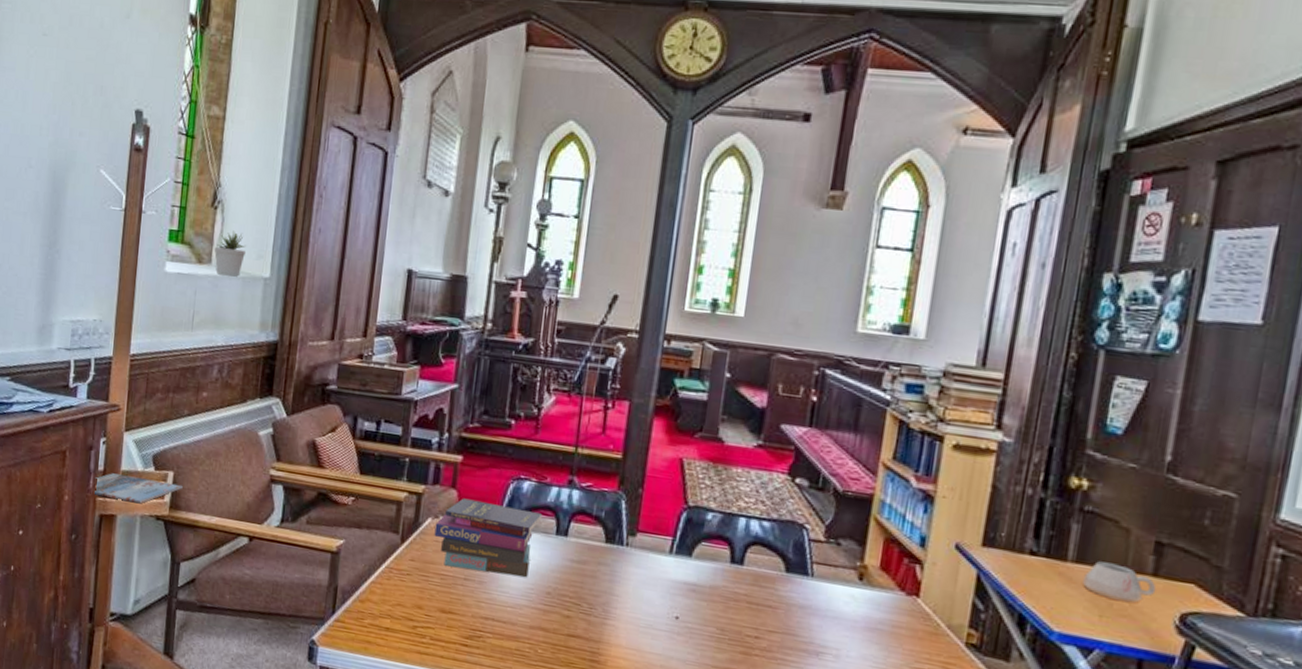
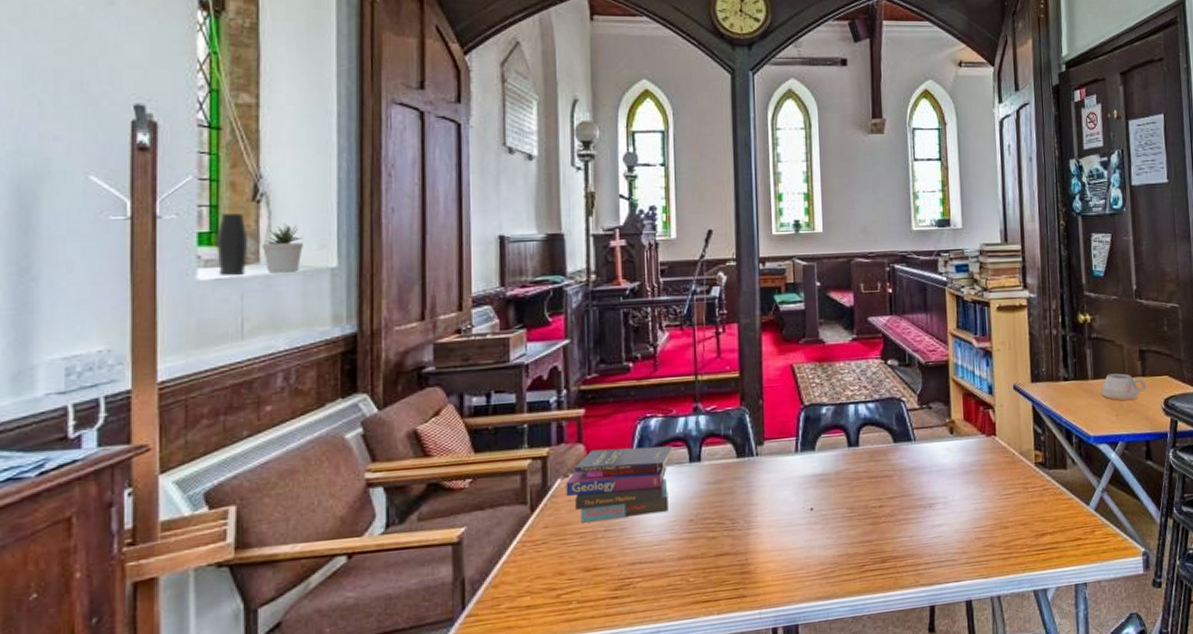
magazine: present [95,473,184,504] -> none [120,518,252,560]
vase: none [181,215,205,274] -> present [217,213,247,277]

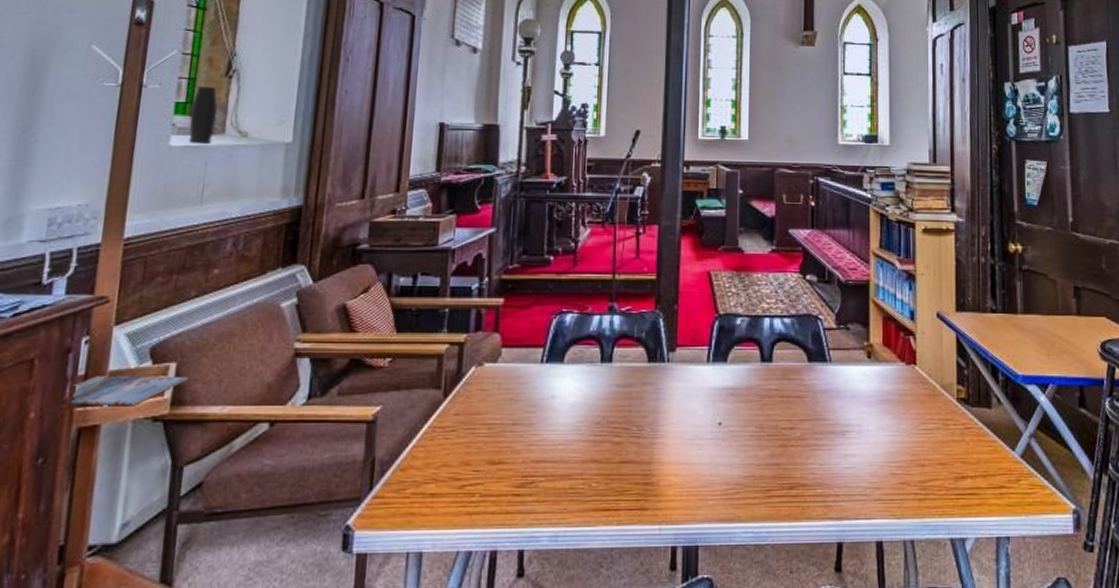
magazine: none [120,518,252,560] -> present [72,376,189,407]
potted plant: present [261,223,303,273] -> none [228,98,265,145]
books: present [566,446,674,523] -> none [479,340,587,414]
cup: present [1100,373,1147,401] -> none [1030,310,1082,341]

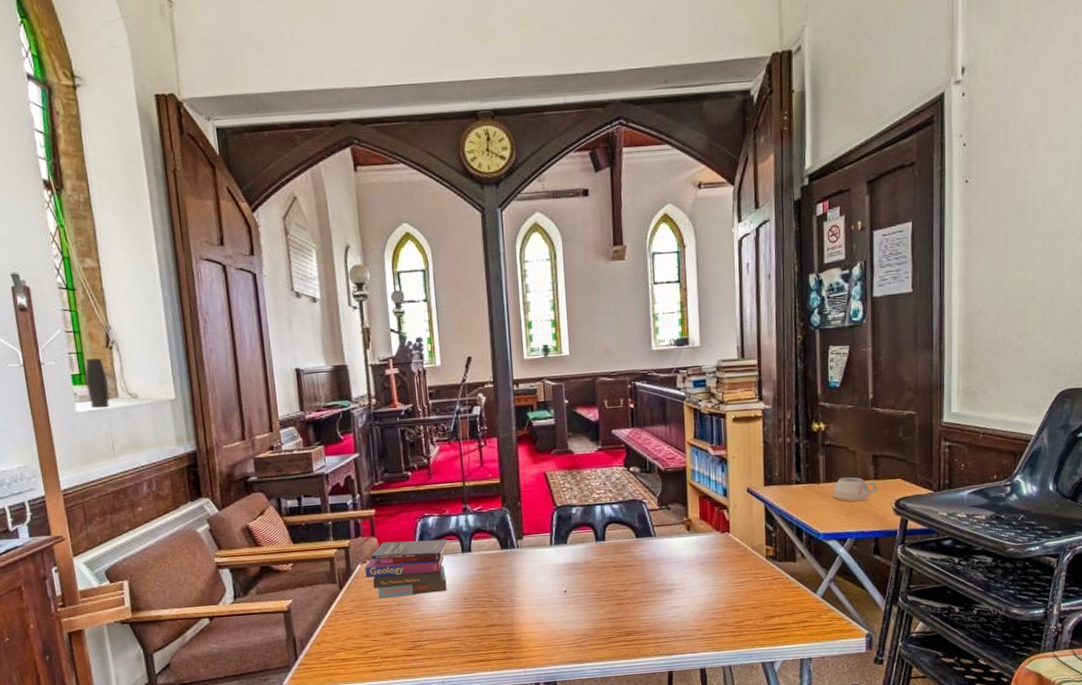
magazine: present [72,376,189,407] -> none [55,589,140,617]
books: none [479,340,587,414] -> present [365,539,449,599]
cup: none [1030,310,1082,341] -> present [832,477,878,502]

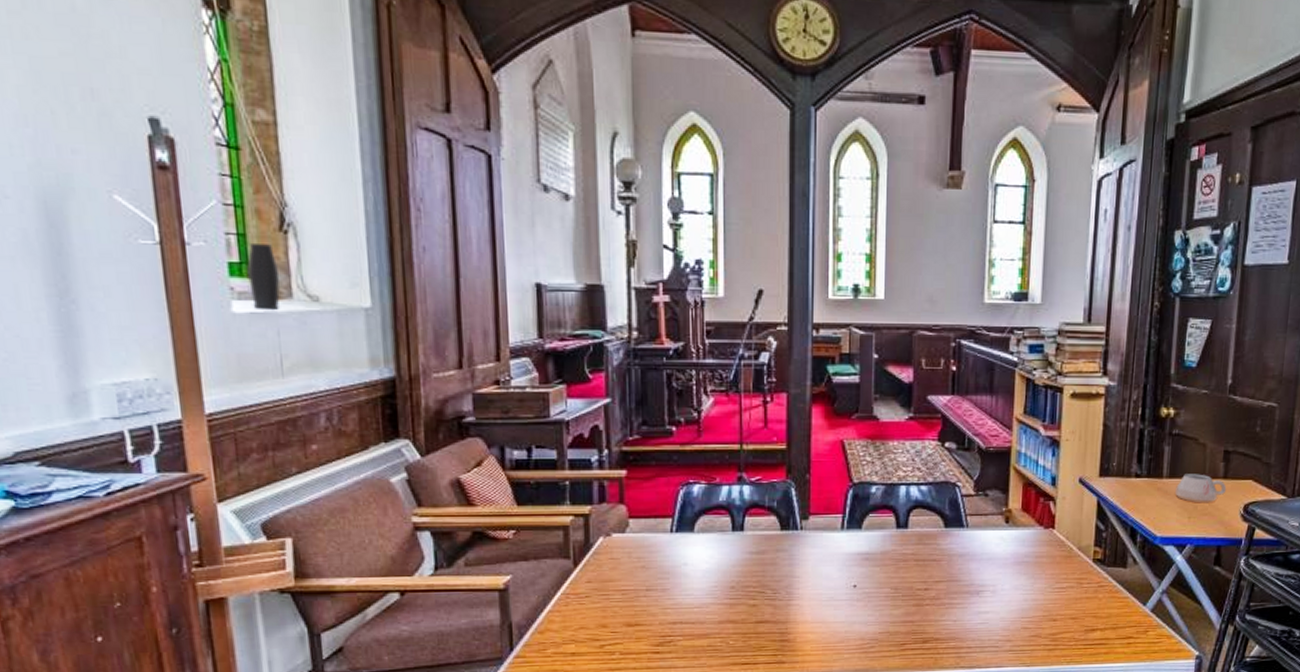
books: present [365,539,449,599] -> none [608,511,717,581]

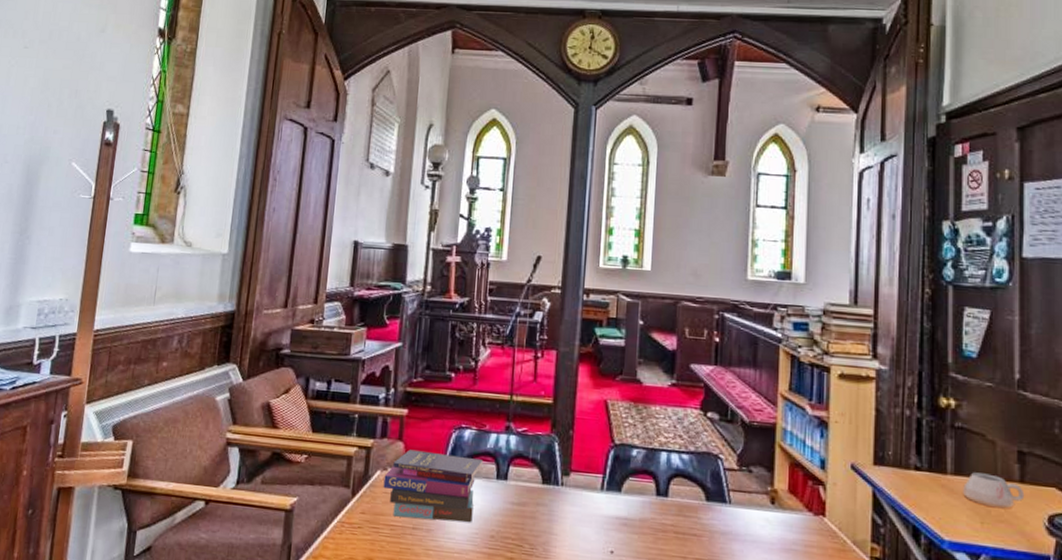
vase: present [247,244,280,311] -> none [145,201,168,252]
books: none [608,511,717,581] -> present [383,449,484,522]

